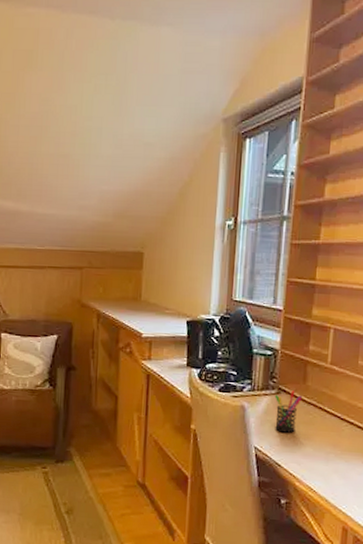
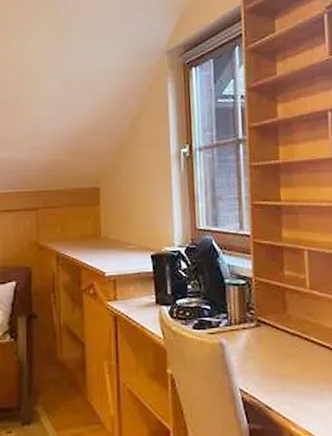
pen holder: present [274,391,302,433] -> none [254,322,284,370]

